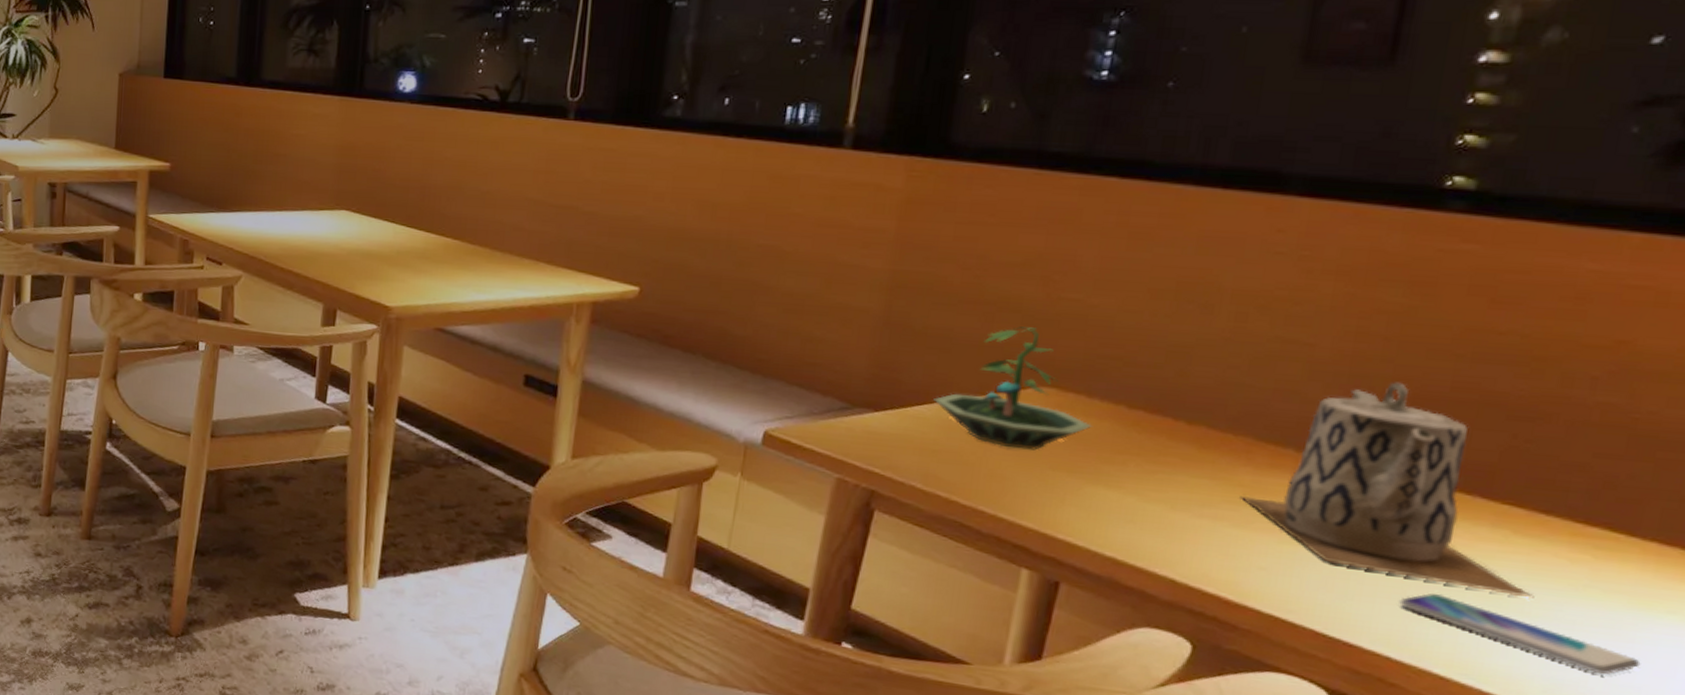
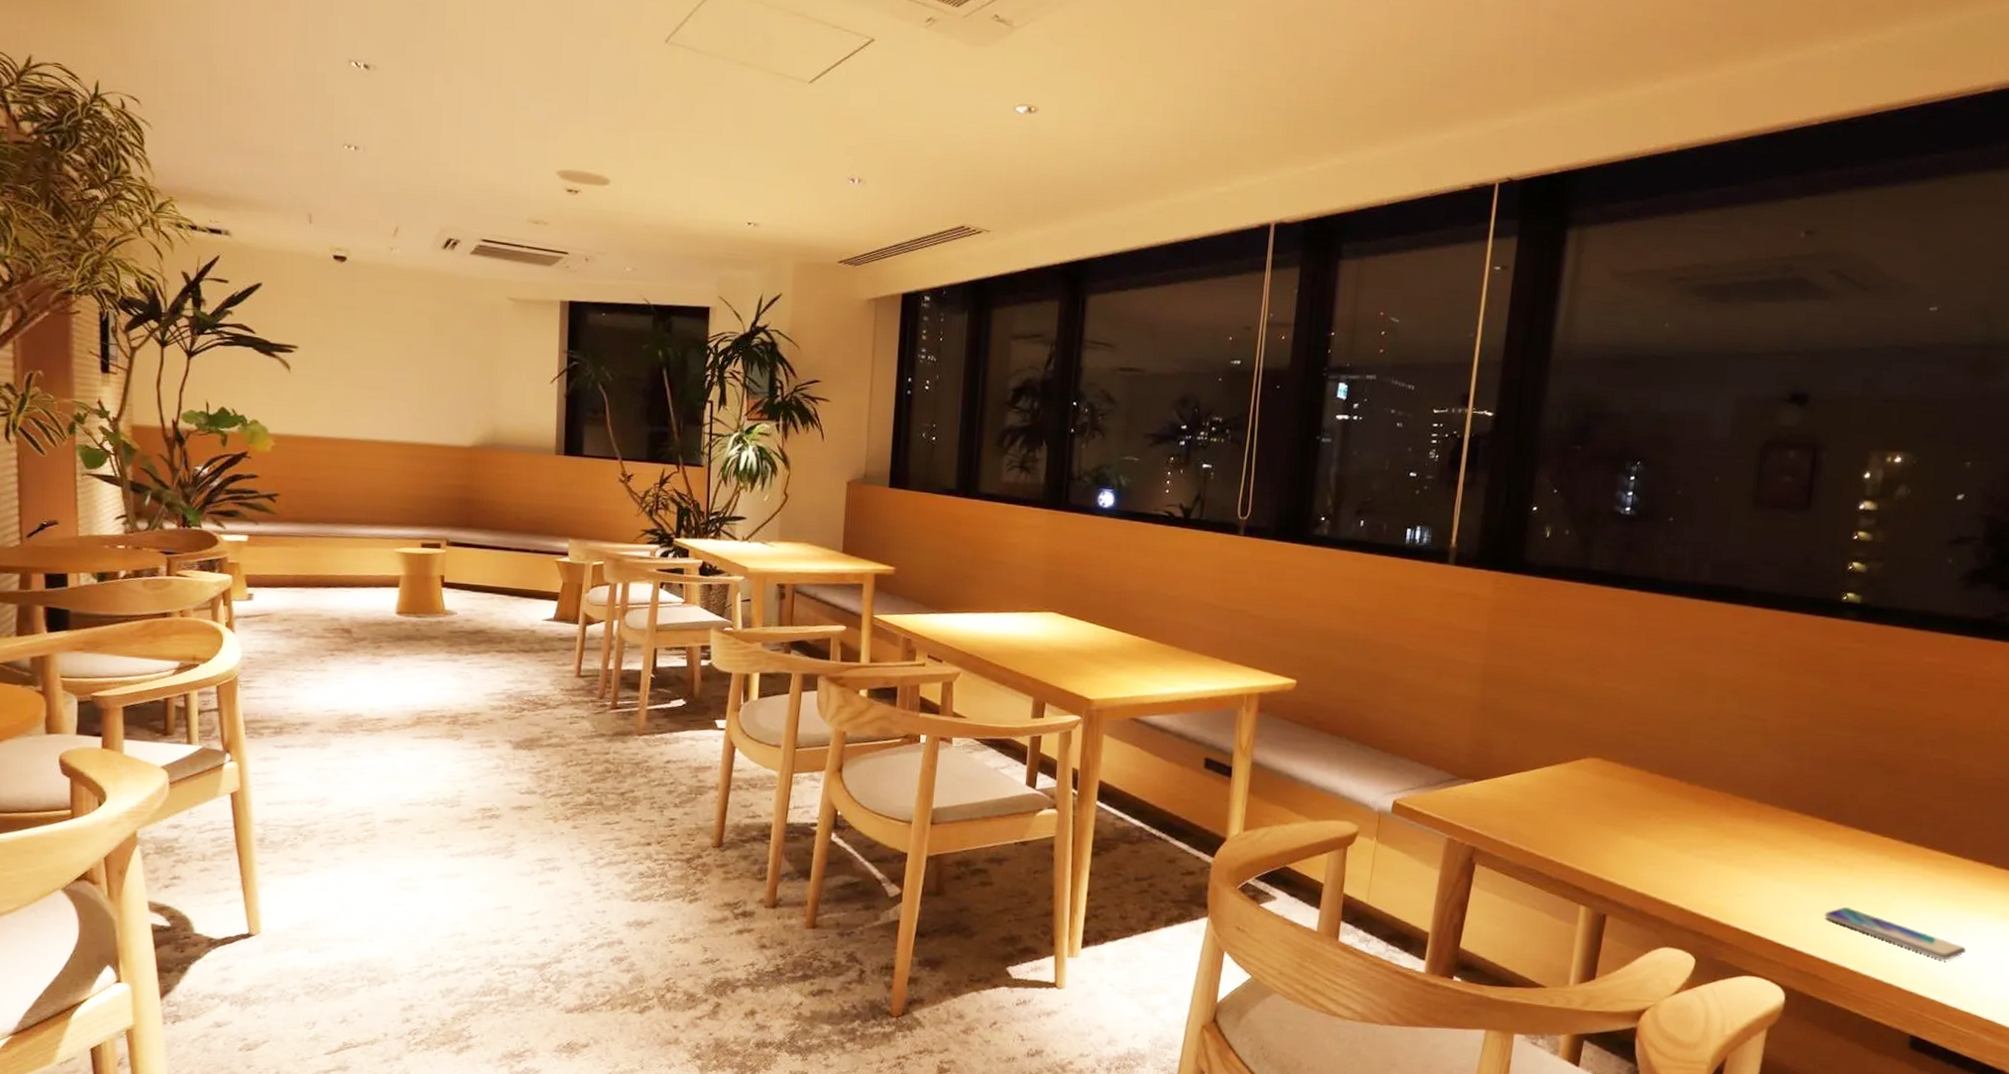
terrarium: present [933,326,1092,450] -> none [1516,709,1625,809]
teapot: present [1240,382,1535,599] -> none [1723,747,1904,907]

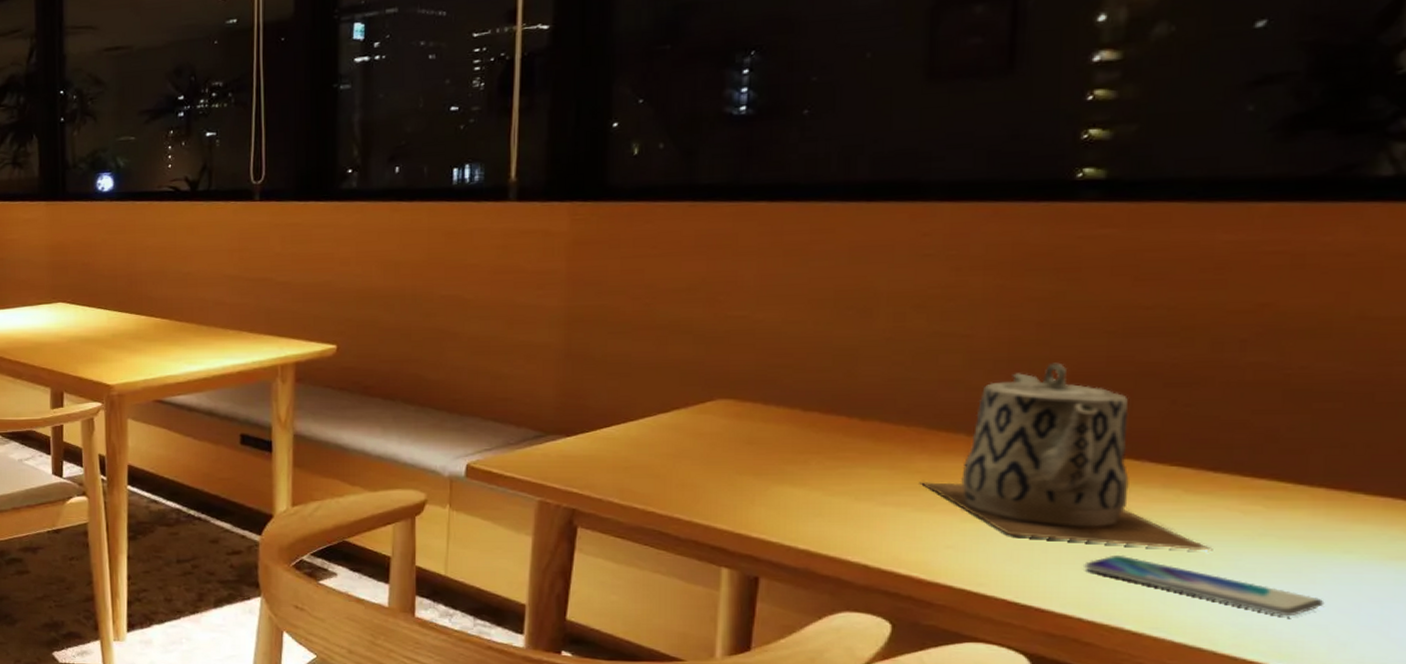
teapot: none [1723,747,1904,907] -> present [919,362,1213,551]

